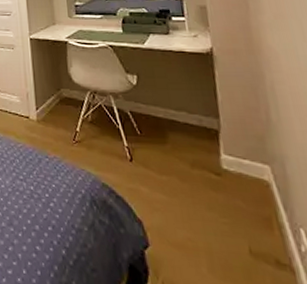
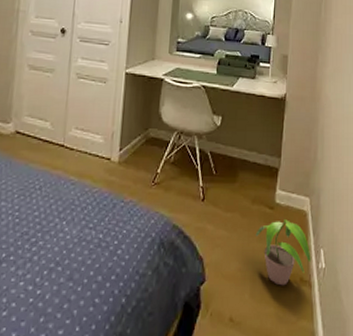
potted plant: none [202,188,288,266] -> present [255,219,311,286]

